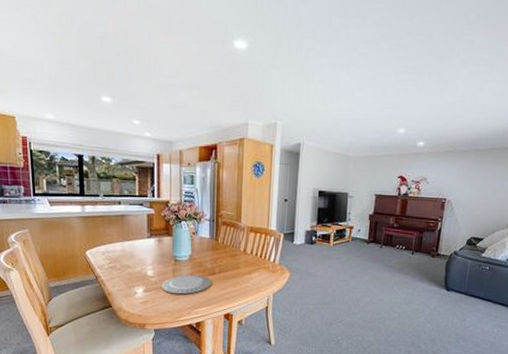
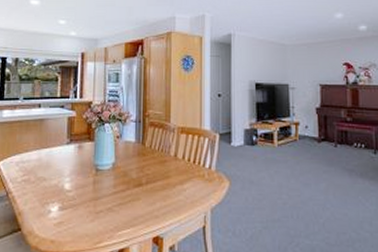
plate: present [161,274,212,295] -> none [79,187,138,212]

